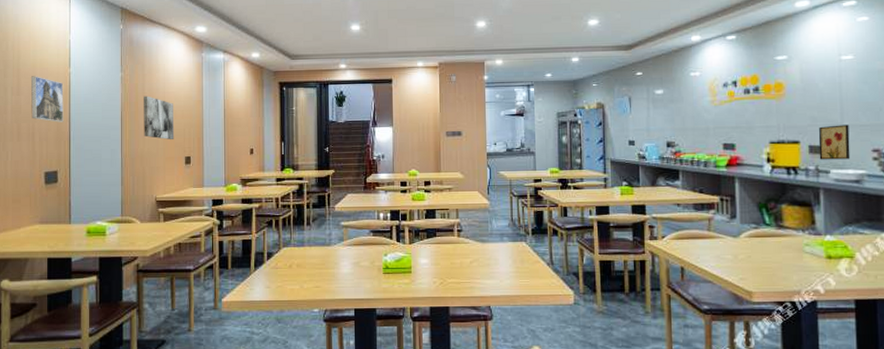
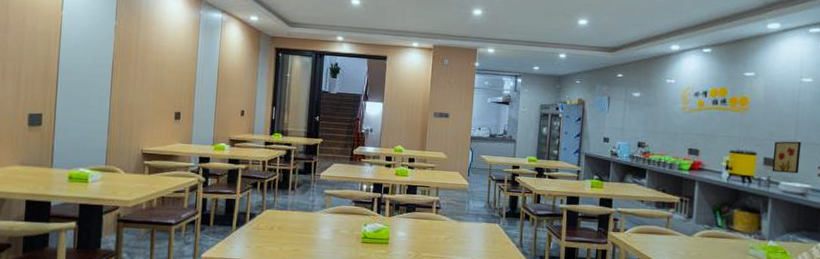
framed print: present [30,76,64,122] -> none [18,15,54,65]
wall art: present [144,96,175,139] -> none [134,47,167,94]

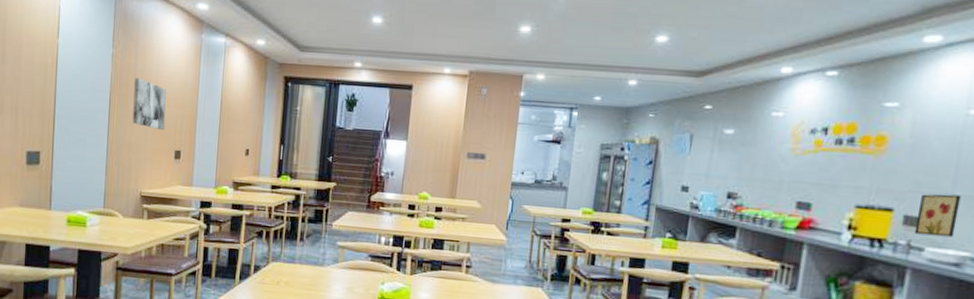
wall art: none [134,47,167,94] -> present [132,77,166,130]

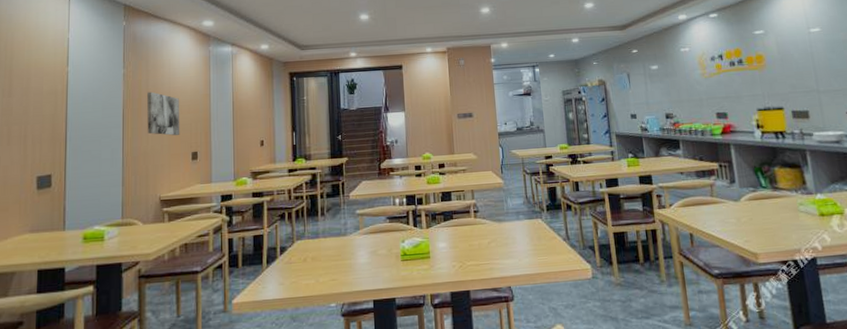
wall art: present [914,194,961,238] -> none [799,90,829,124]

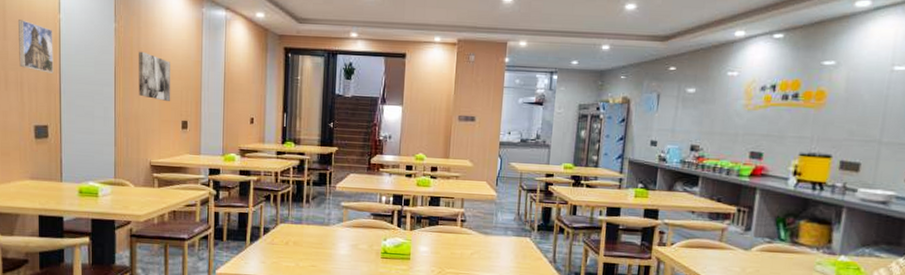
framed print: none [24,76,61,123] -> present [17,20,54,73]

